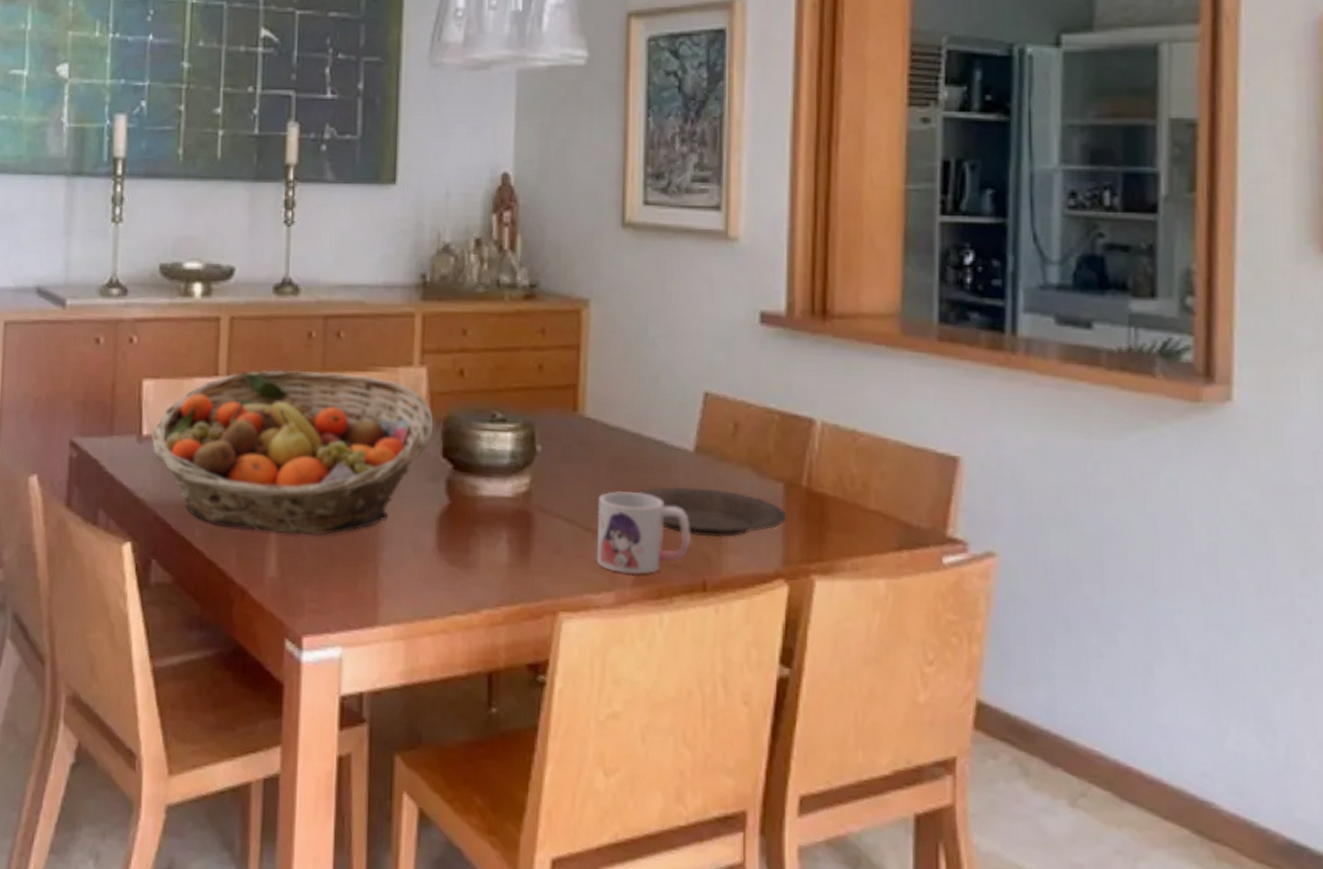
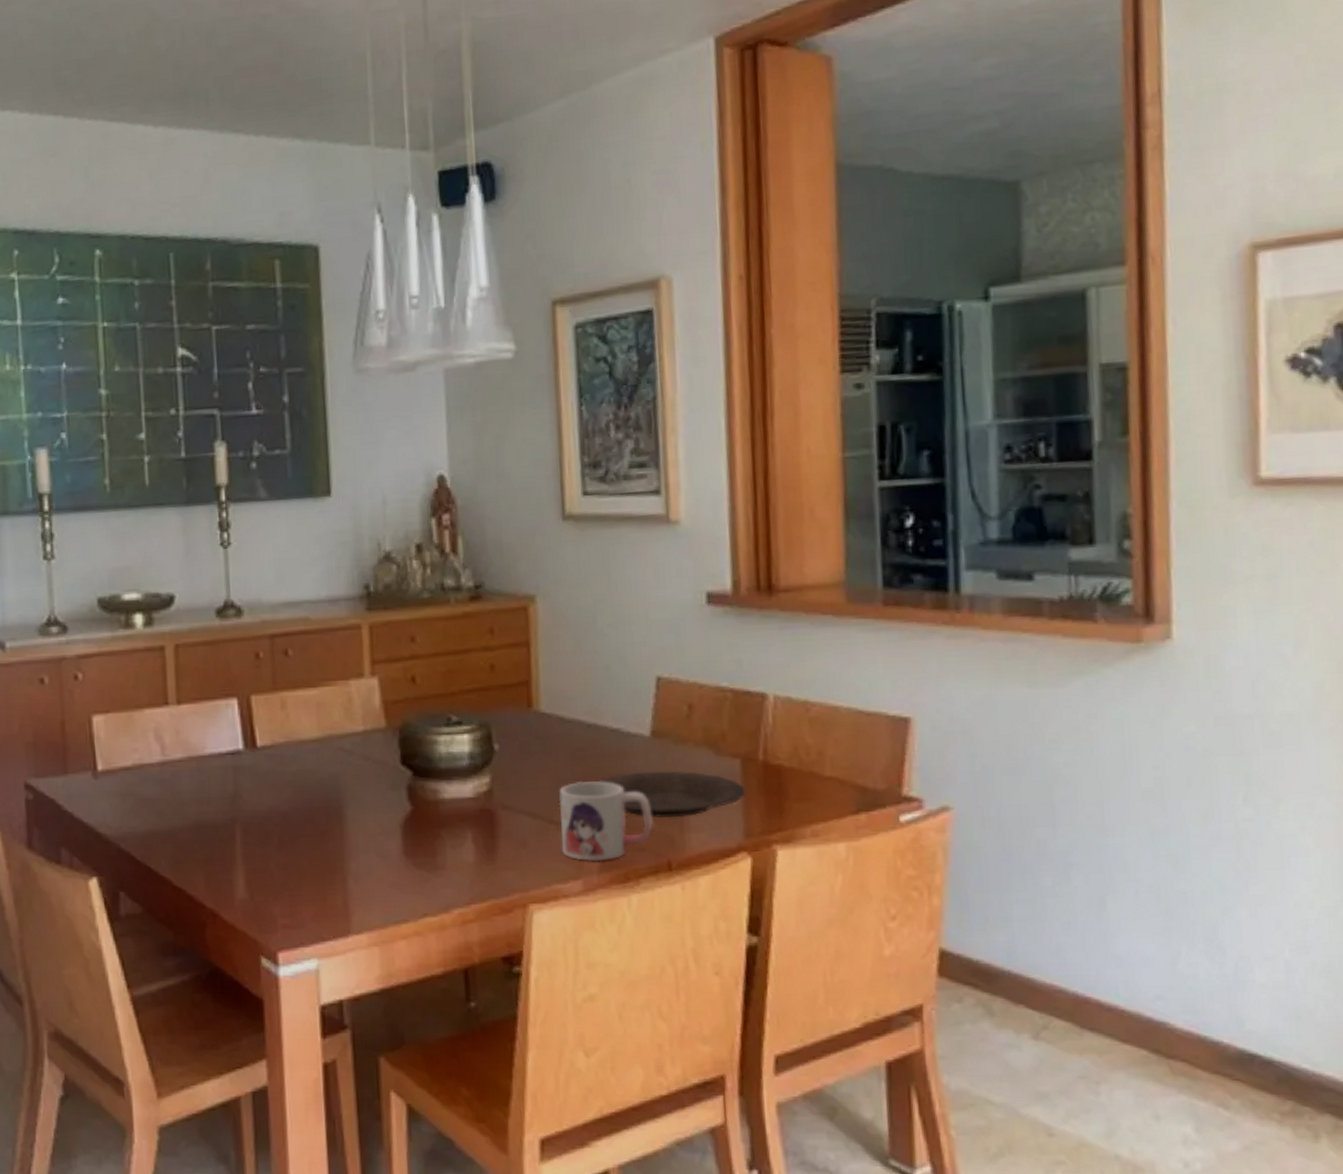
fruit basket: present [151,370,434,535] -> none [106,691,391,855]

